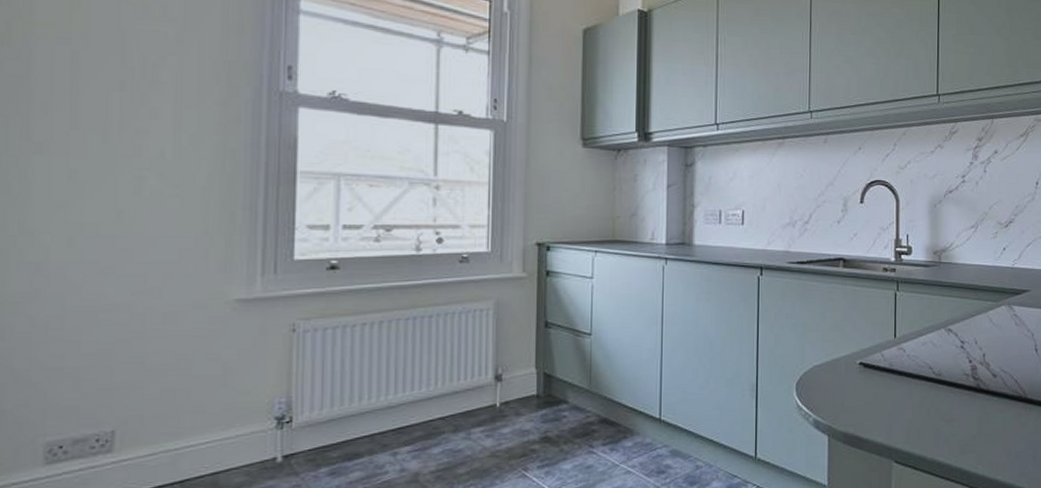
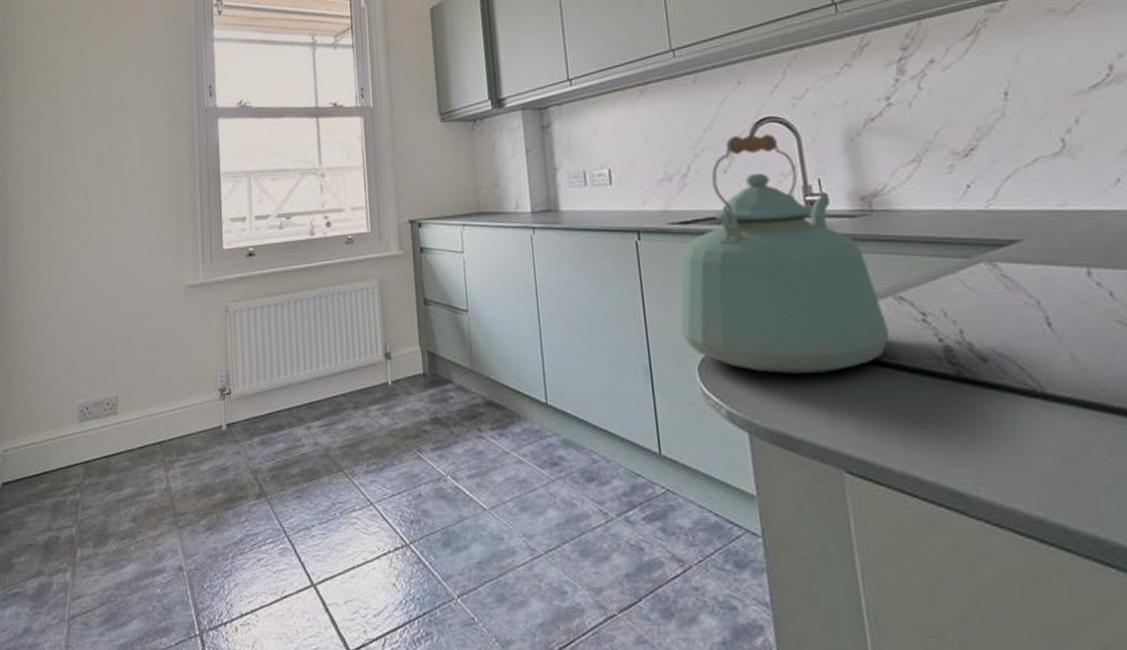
kettle: none [786,192,939,388] -> present [680,134,890,374]

